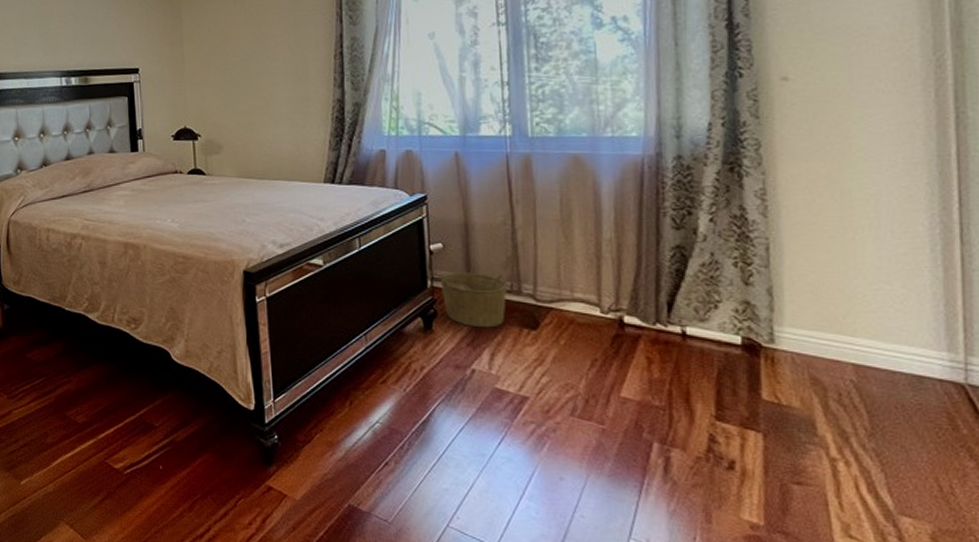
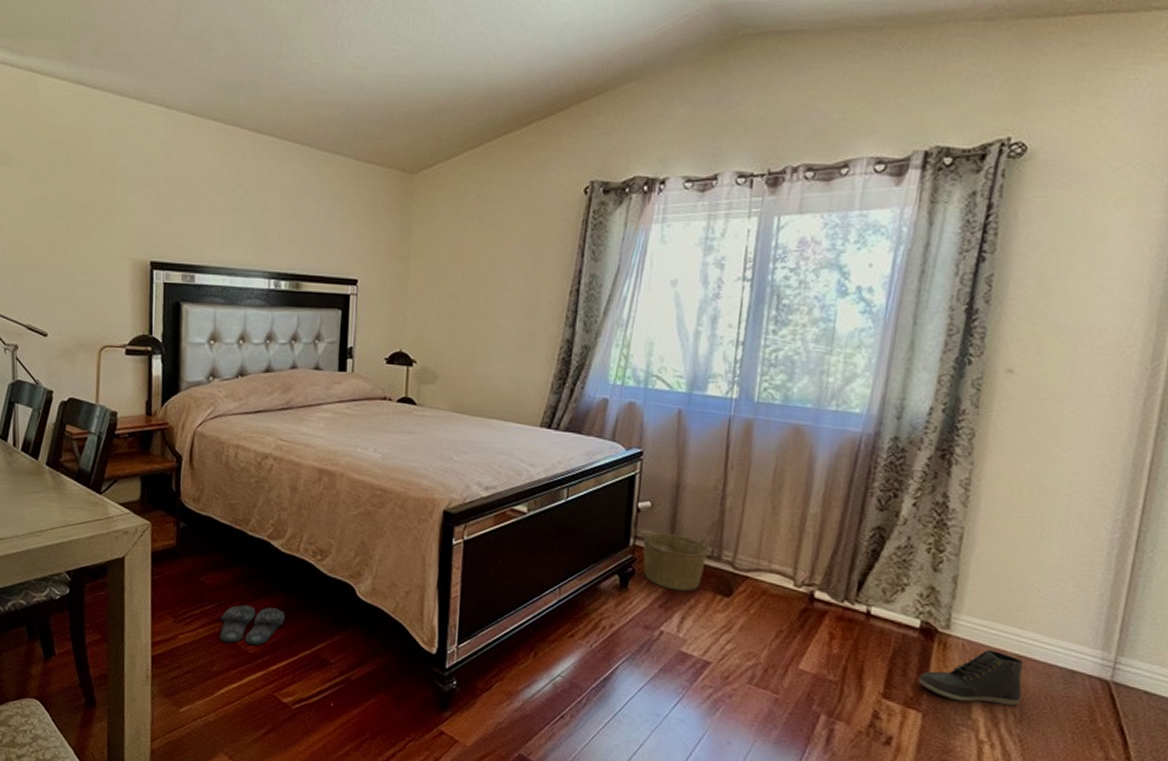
slippers: none [49,377,108,416] -> present [220,605,286,646]
sneaker: none [751,360,869,418] -> present [918,649,1024,706]

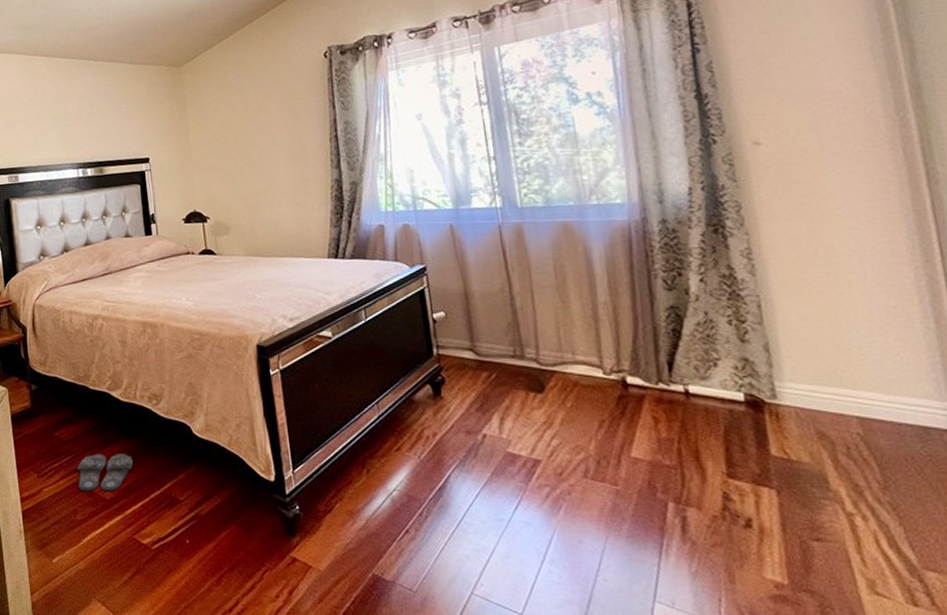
basket: present [642,532,709,592] -> none [445,339,511,393]
sneaker: present [918,649,1024,706] -> none [760,414,880,473]

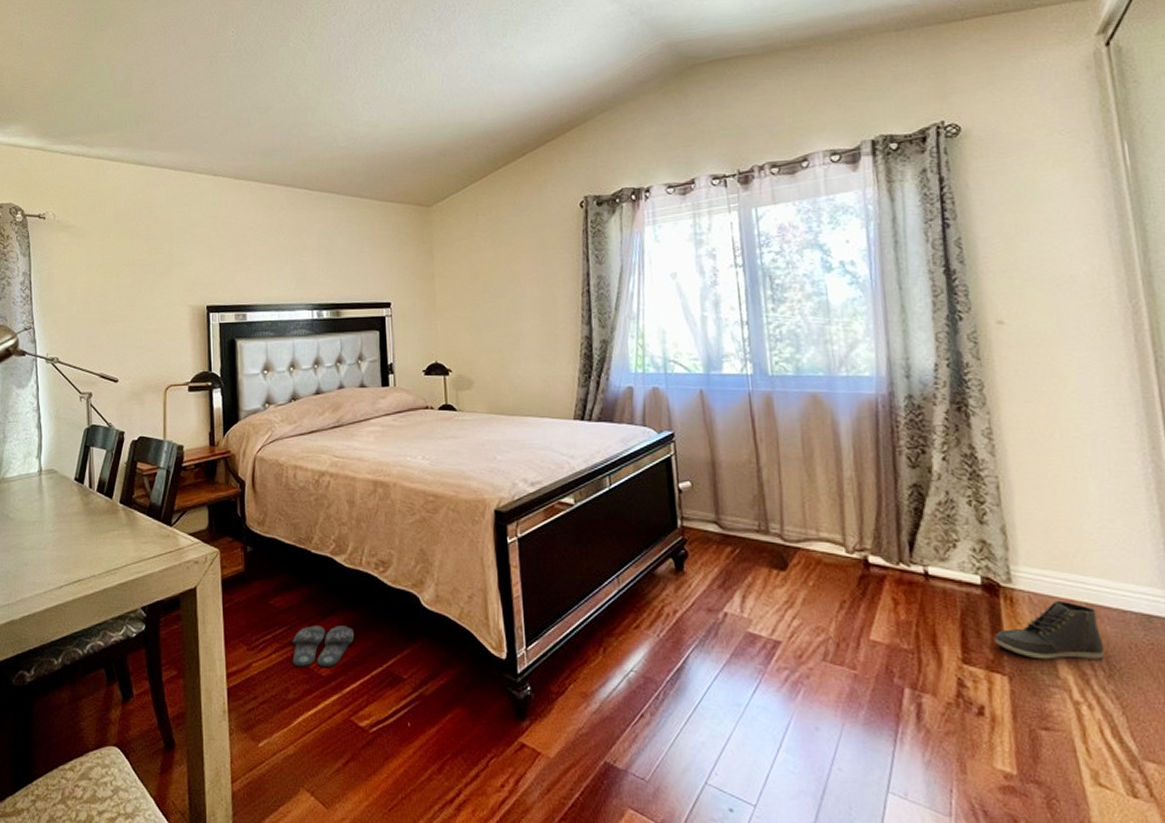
sneaker: none [760,414,880,473] -> present [994,600,1106,660]

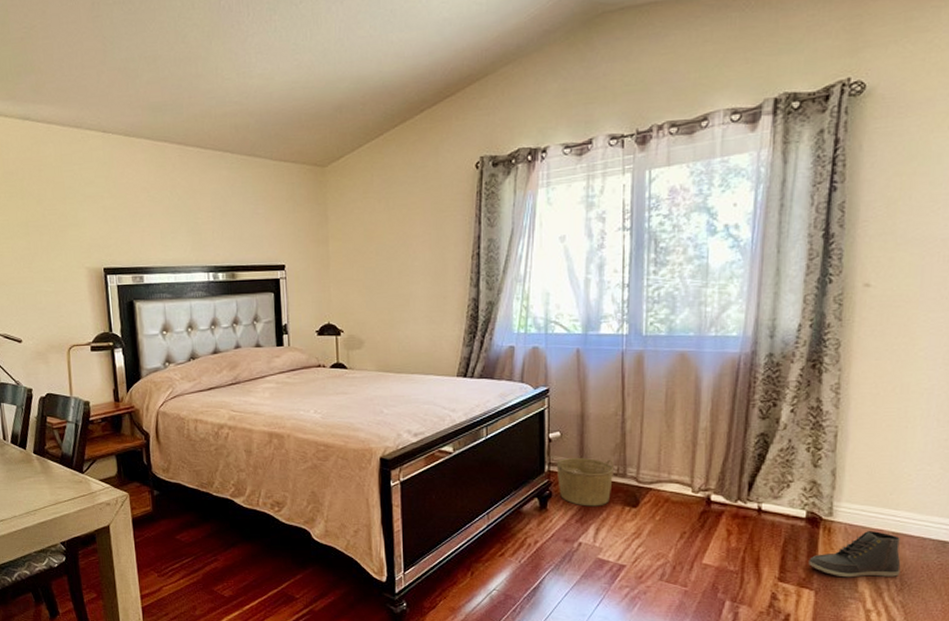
slippers: present [292,625,355,668] -> none [197,556,253,590]
basket: none [689,512,755,569] -> present [556,458,615,507]

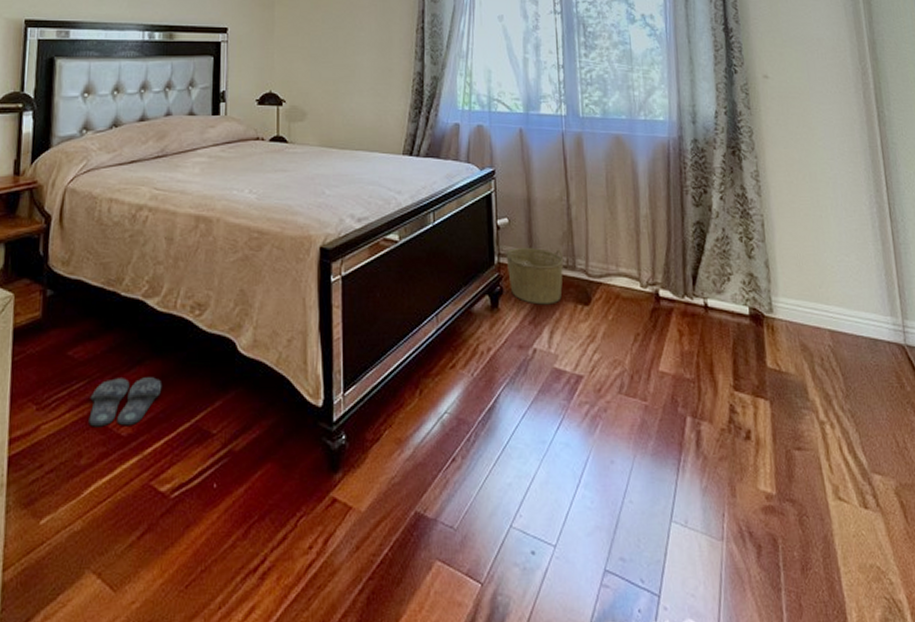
slippers: none [197,556,253,590] -> present [89,377,162,427]
sneaker: present [808,530,901,578] -> none [759,327,843,384]

